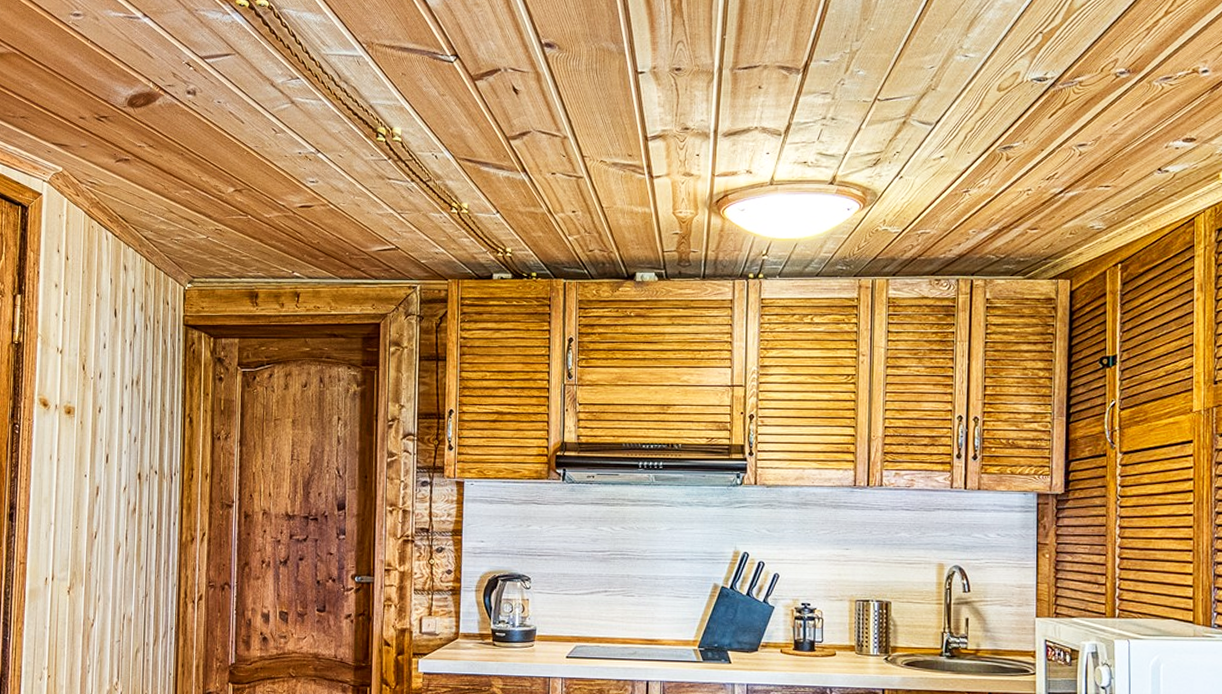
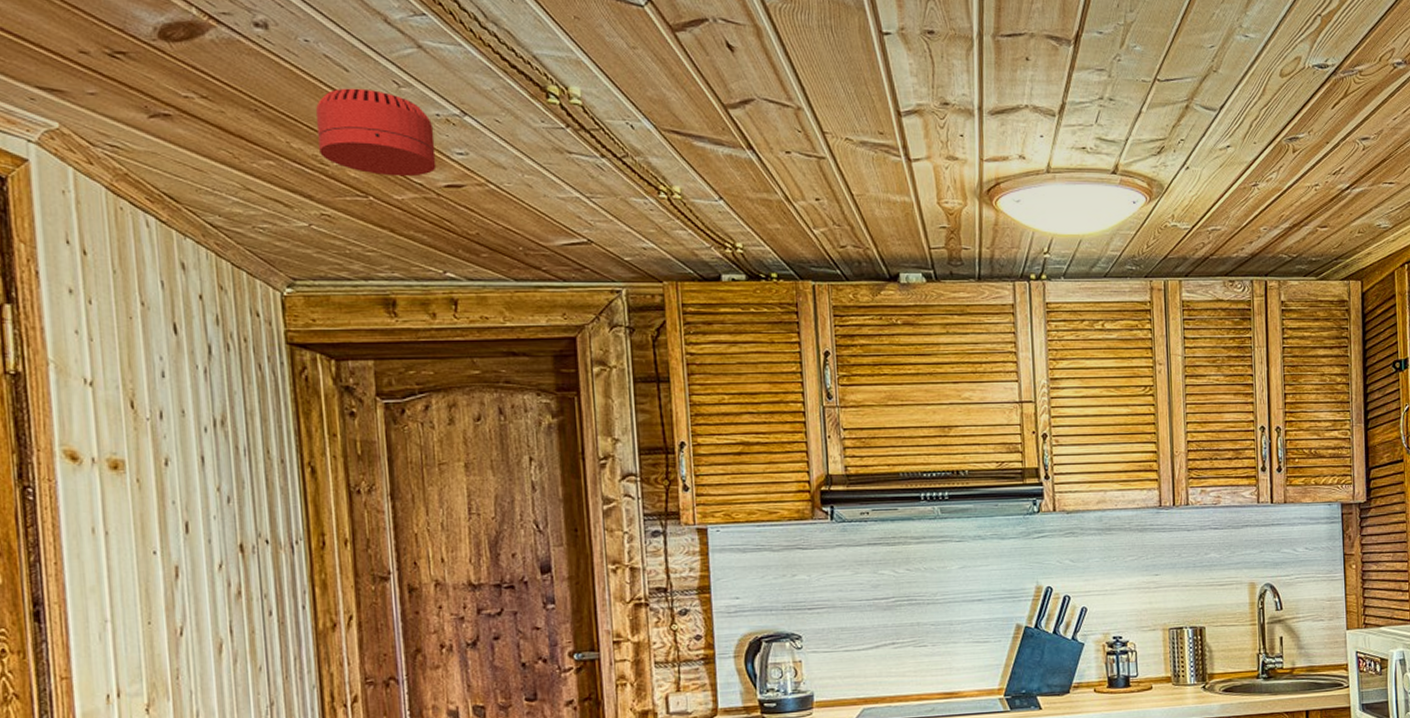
smoke detector: none [219,135,296,200] -> present [316,88,437,177]

